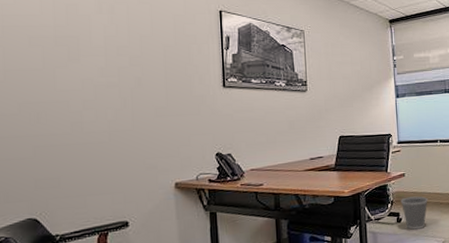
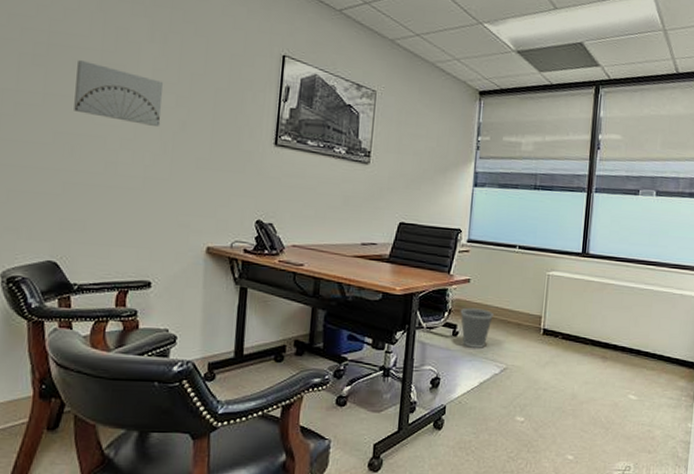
wall art: none [33,37,118,86] -> present [74,60,164,126]

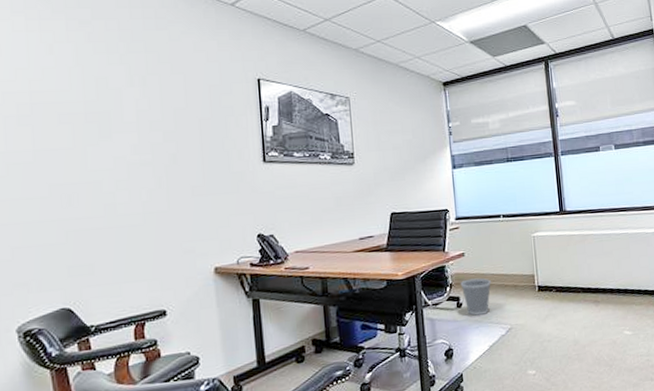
wall art: present [74,60,164,126] -> none [63,114,152,164]

